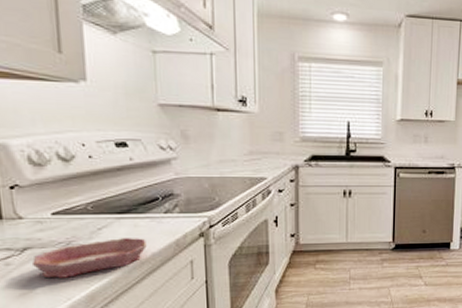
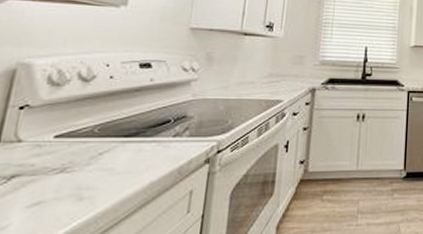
bowl: present [31,238,147,278] -> none [14,164,148,212]

